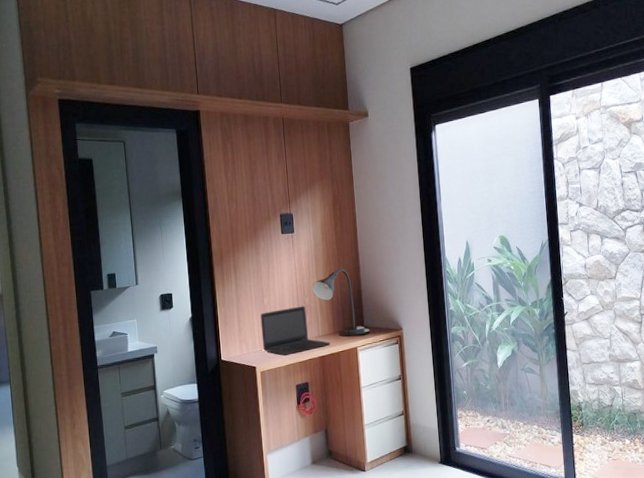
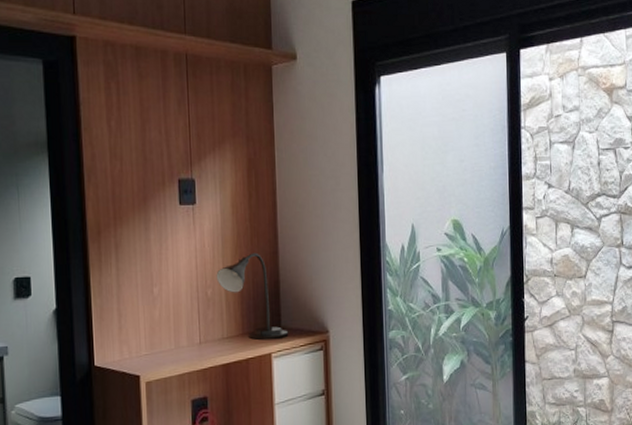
laptop: present [260,306,331,356] -> none [147,298,238,362]

